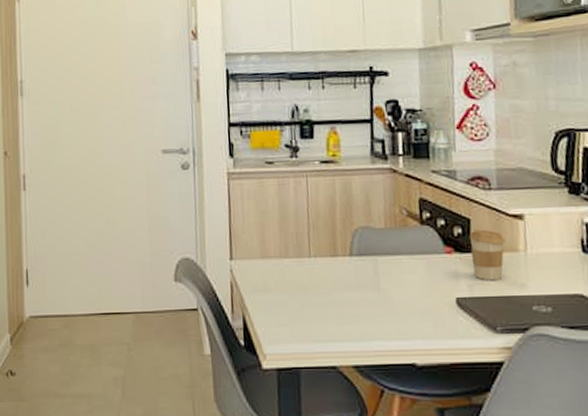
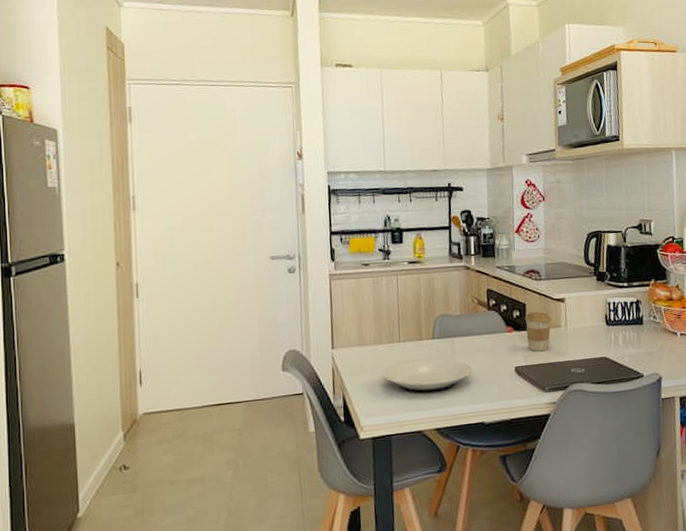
plate: none [289,279,401,321] -> present [382,358,473,394]

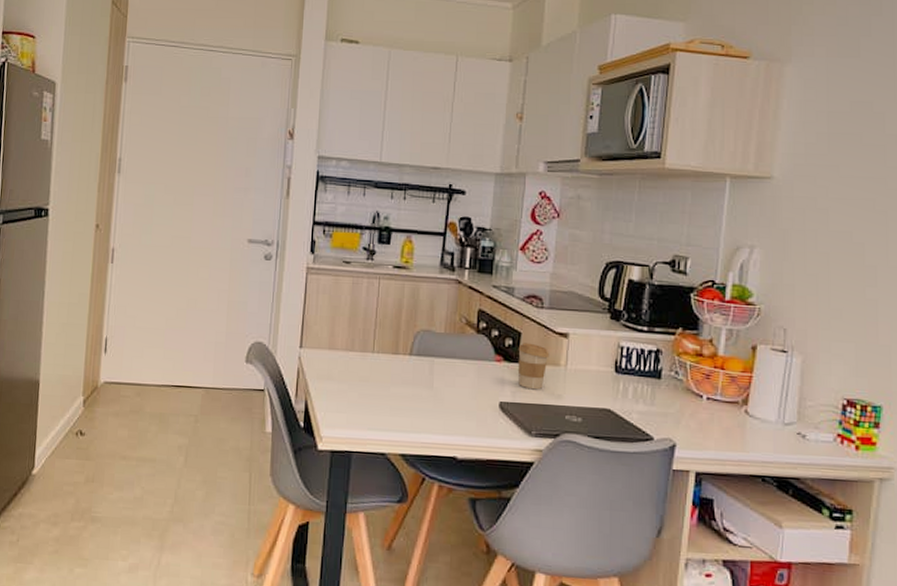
plate: present [382,358,473,394] -> none [350,374,451,414]

